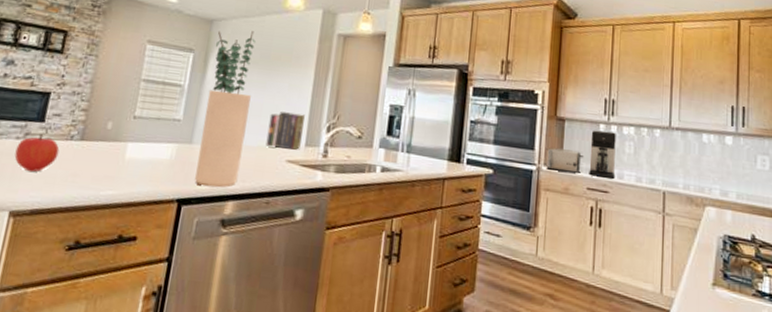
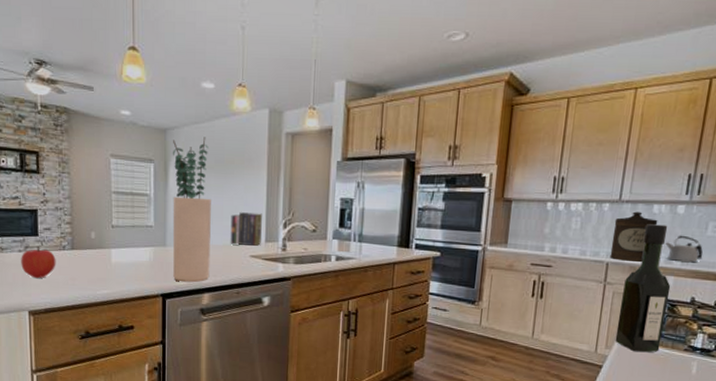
toaster: present [546,147,584,174] -> none [492,227,530,252]
coffee maker: present [589,130,616,180] -> none [533,208,563,255]
canister: none [666,139,709,193] -> present [609,211,658,262]
bottle: none [680,153,730,297] -> present [615,224,671,352]
kettle: none [719,166,756,197] -> present [665,235,703,263]

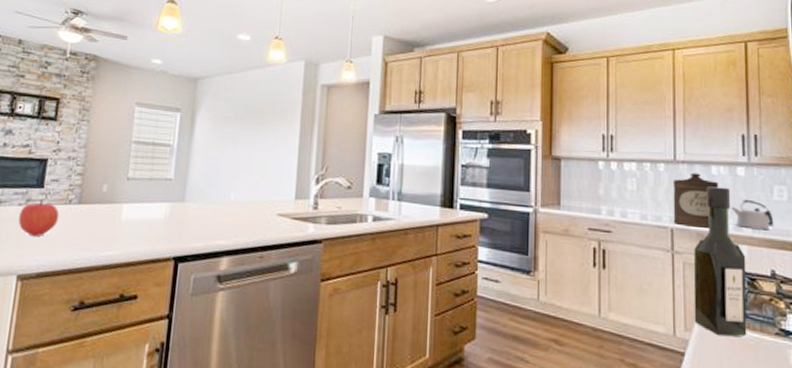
vase: present [172,137,211,283] -> none [189,87,240,245]
books: present [230,212,262,246] -> none [256,166,293,203]

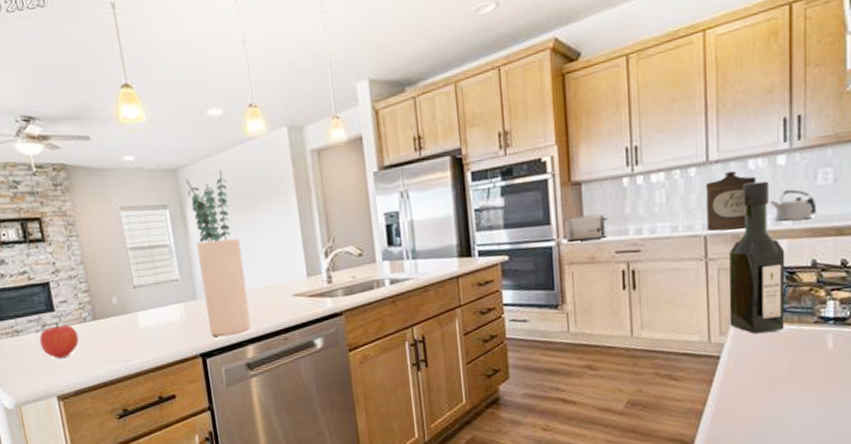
vase: none [189,87,240,245] -> present [186,170,251,337]
toaster: none [544,187,584,215] -> present [565,213,609,243]

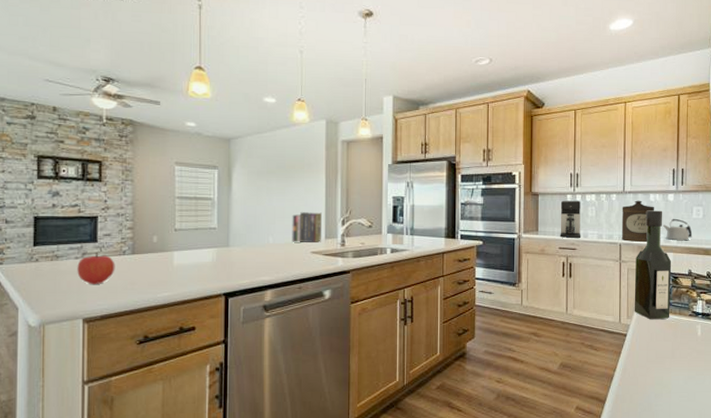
vase: present [186,170,251,337] -> none [235,145,273,281]
books: none [264,245,303,286] -> present [292,212,322,242]
toaster: present [565,213,609,243] -> none [525,217,556,238]
coffee maker: none [613,183,647,238] -> present [560,200,581,239]

